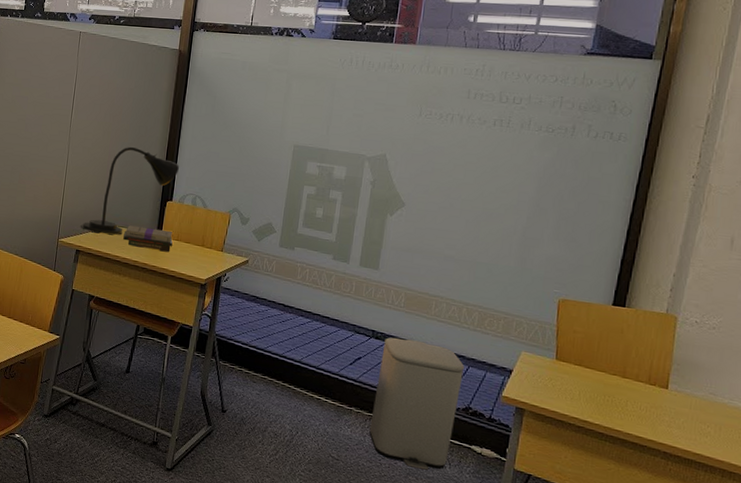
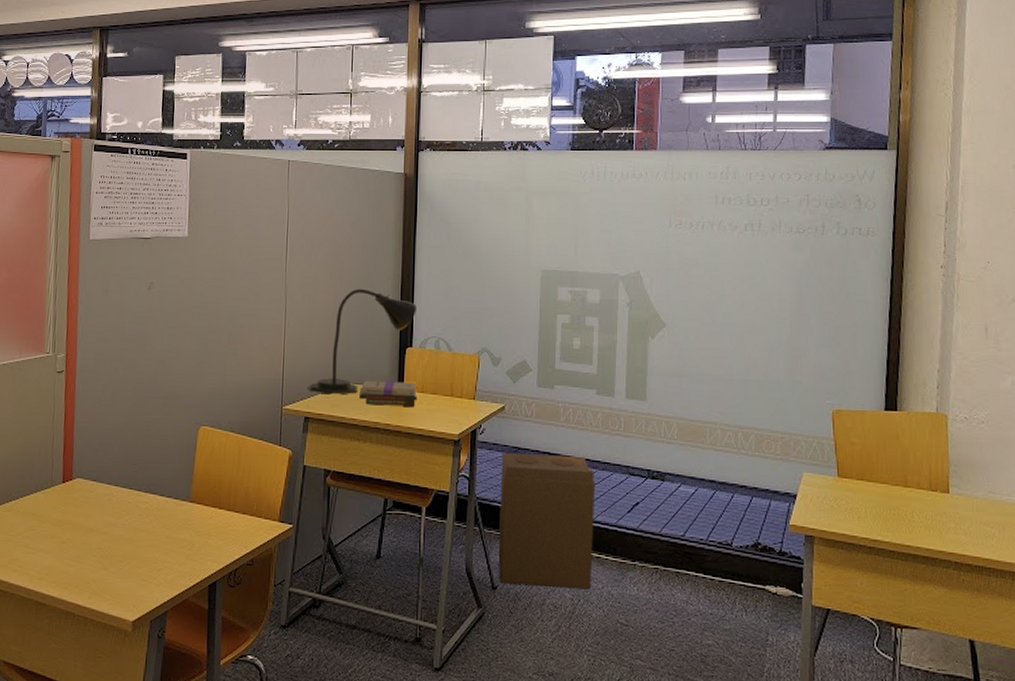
cardboard box: none [228,299,323,425] -> present [498,452,596,590]
pedal bin: present [369,337,464,471] -> none [657,474,748,622]

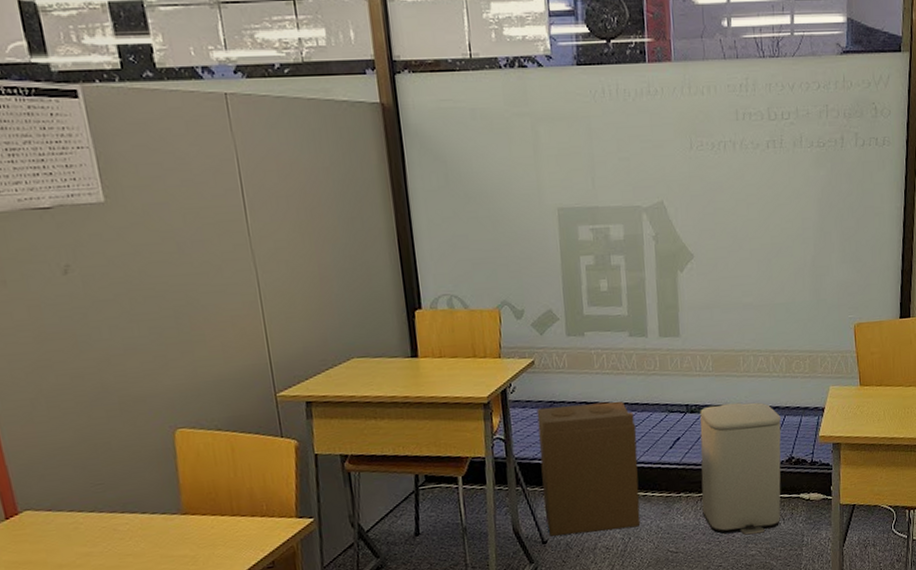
desk lamp: present [307,289,416,395] -> none [302,248,421,374]
books: present [359,381,417,406] -> none [367,347,436,379]
pedal bin: none [657,474,748,622] -> present [700,402,781,536]

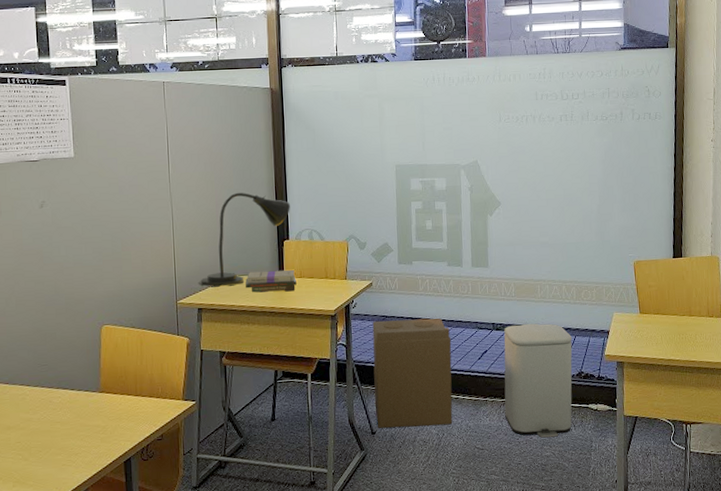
desk lamp: none [302,248,421,374] -> present [198,193,290,287]
books: none [367,347,436,379] -> present [245,269,297,293]

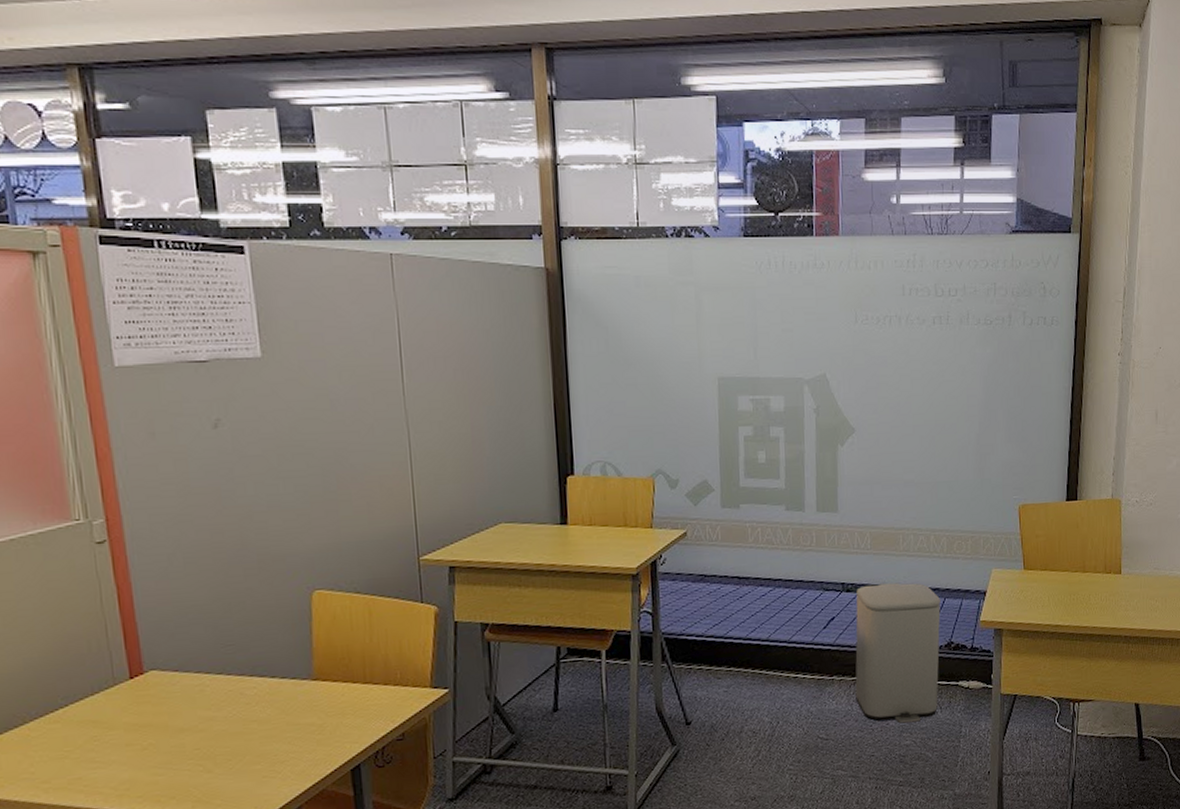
desk lamp: present [198,193,290,287] -> none [448,411,575,538]
books: present [245,269,297,293] -> none [515,514,585,546]
cardboard box: present [372,318,453,428] -> none [687,577,790,717]

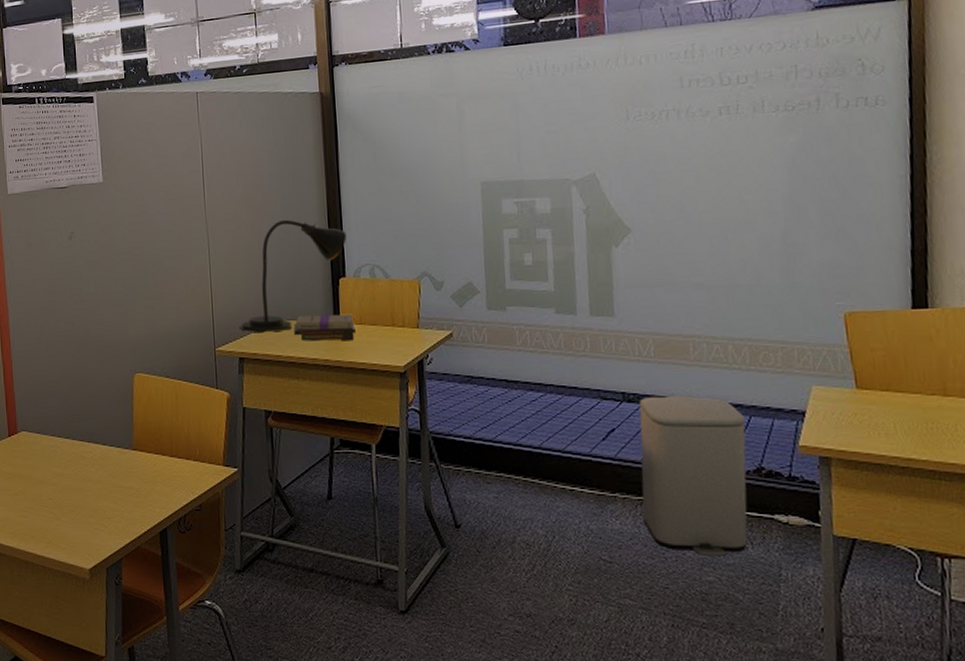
desk lamp: none [448,411,575,538] -> present [238,220,346,333]
books: none [515,514,585,546] -> present [294,314,356,341]

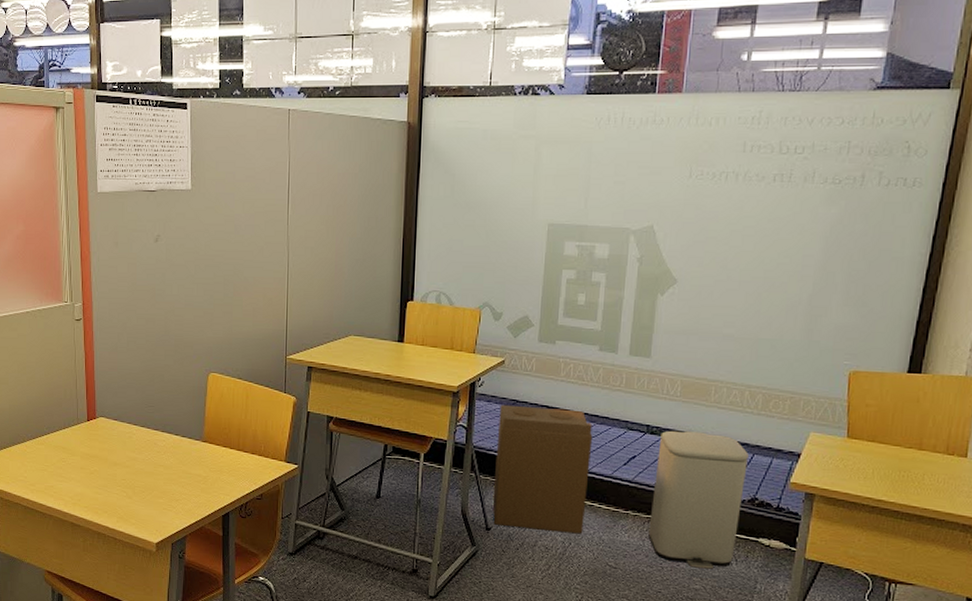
desk lamp: present [238,220,346,333] -> none [310,243,418,346]
books: present [294,314,356,341] -> none [361,333,417,359]
cardboard box: none [453,382,567,525] -> present [493,404,593,534]

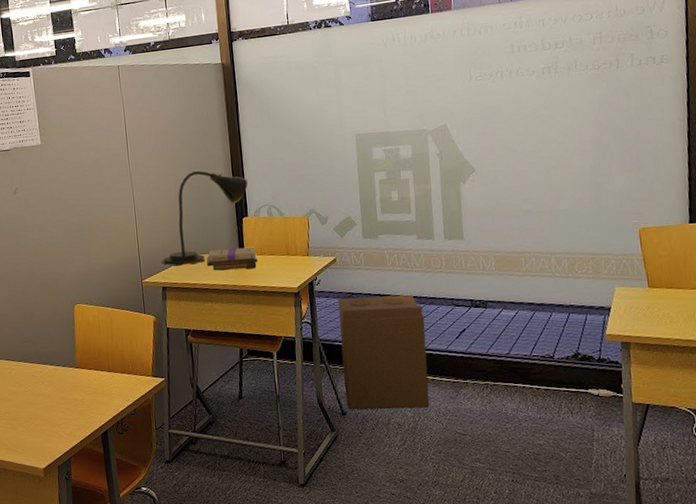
desk lamp: none [310,243,418,346] -> present [161,171,248,266]
books: none [361,333,417,359] -> present [206,246,258,271]
pedal bin: present [648,430,749,569] -> none [484,299,569,425]

